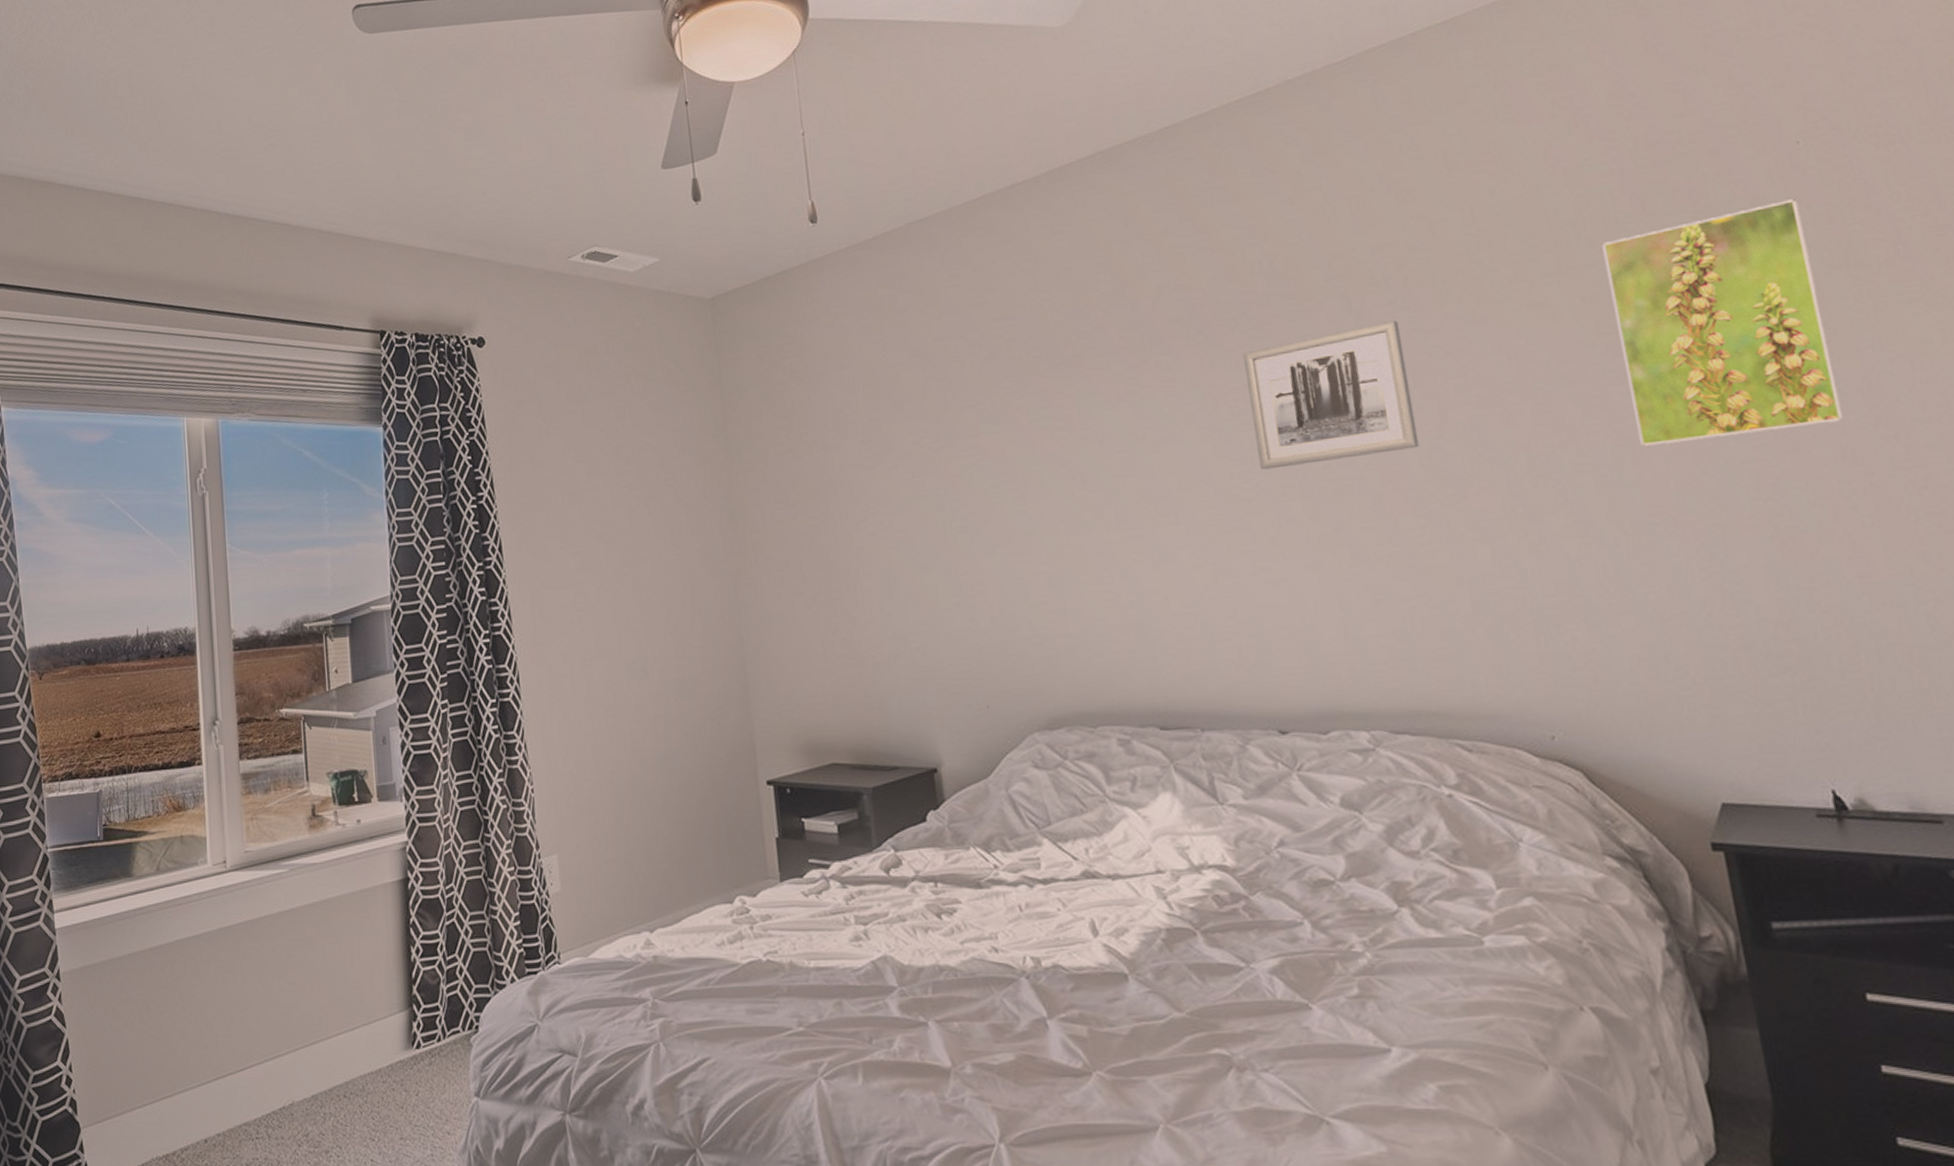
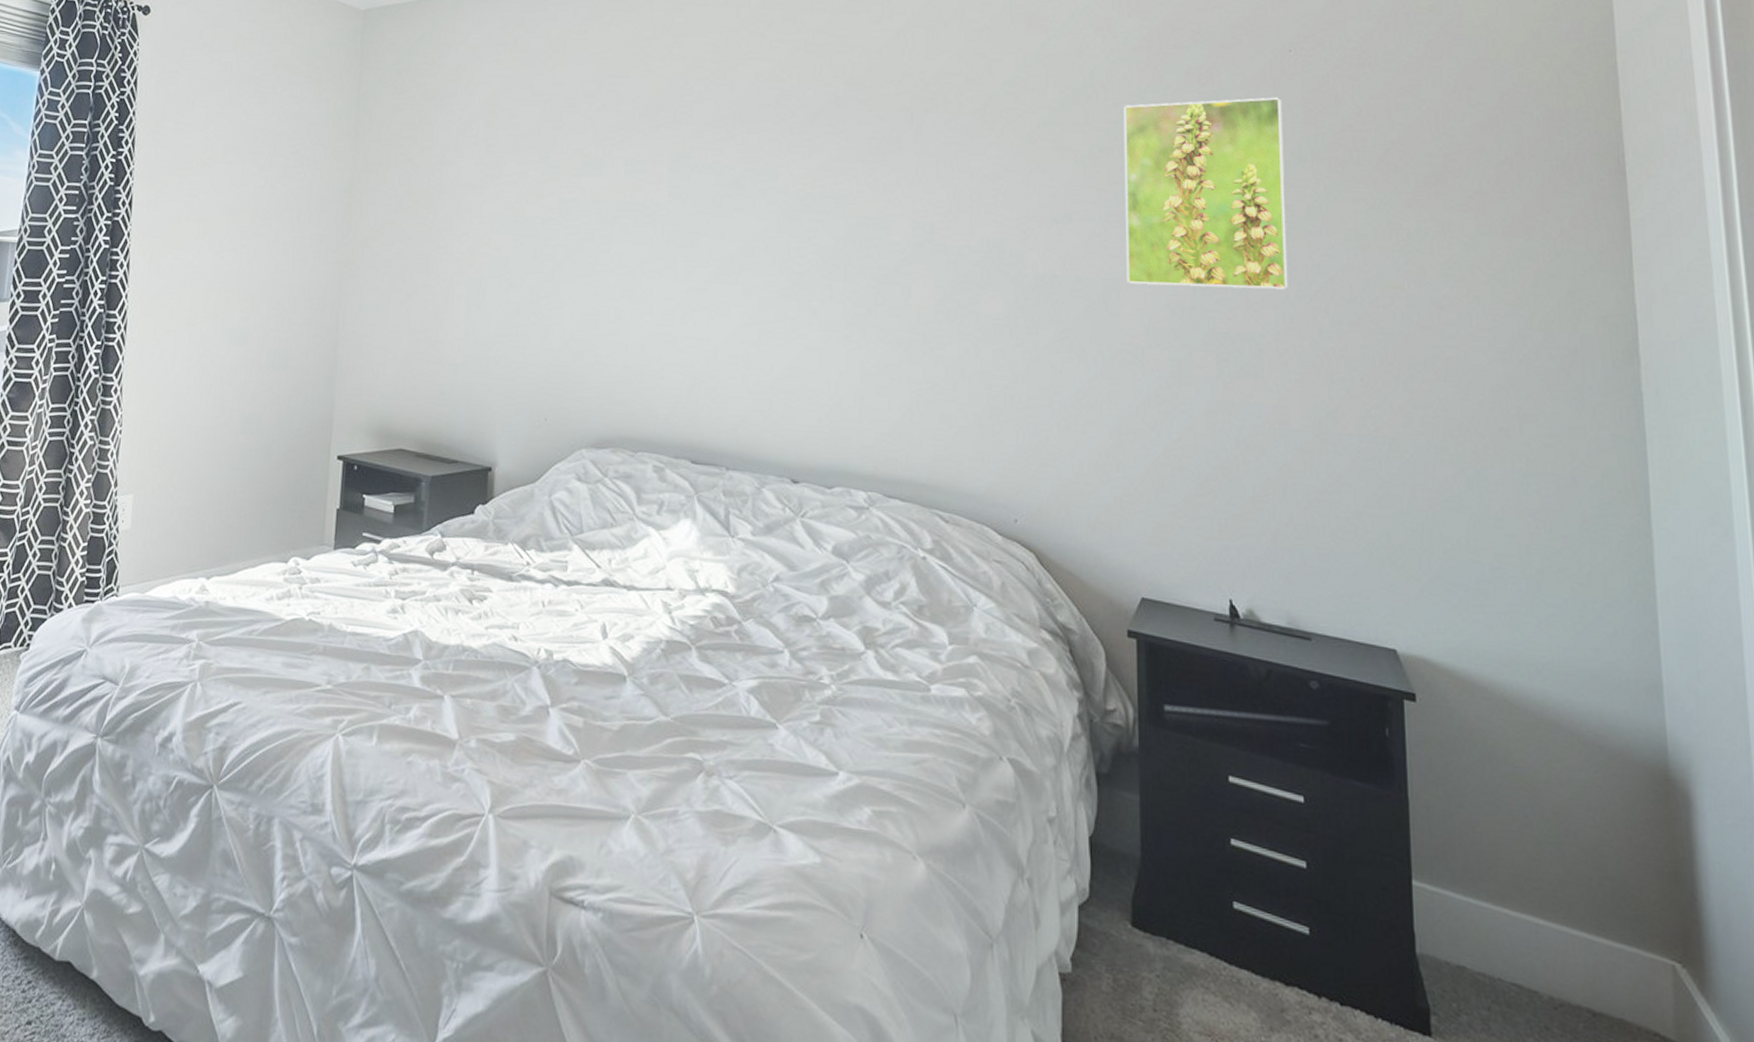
wall art: present [1243,320,1420,470] -> none [815,139,950,253]

